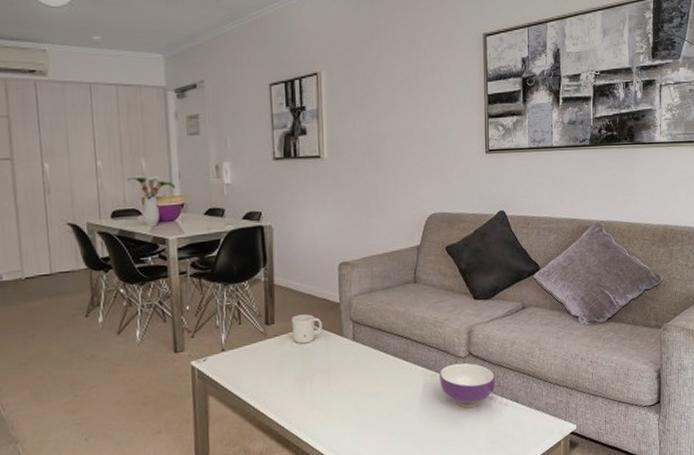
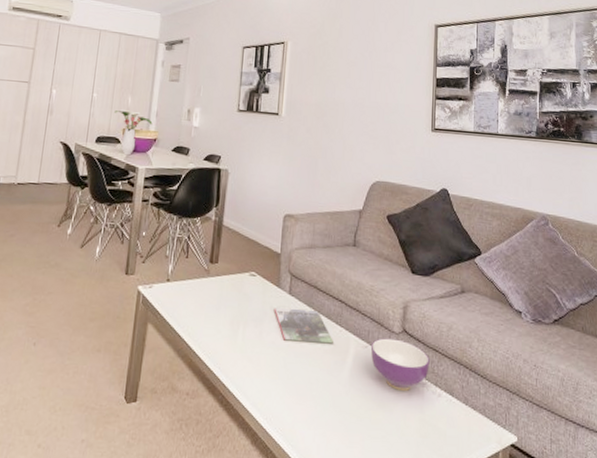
mug: present [290,314,322,344] -> none [233,258,262,289]
magazine: none [339,351,402,385] -> present [273,308,333,344]

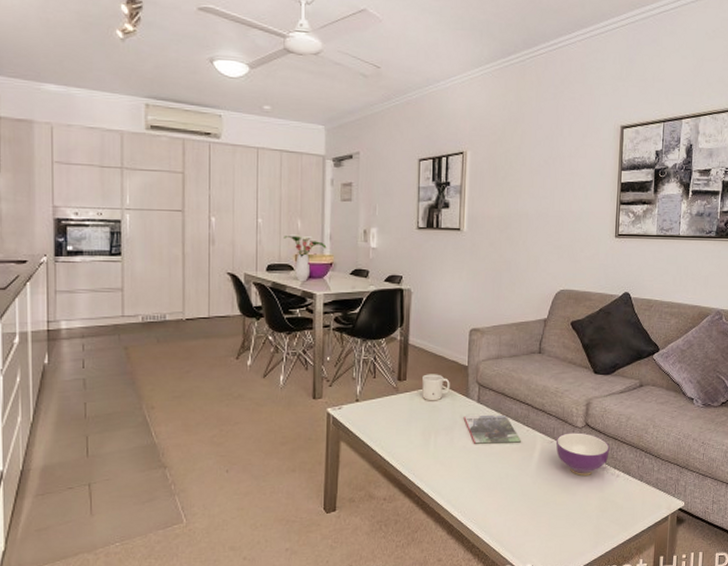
mug: none [233,258,262,289] -> present [421,374,450,401]

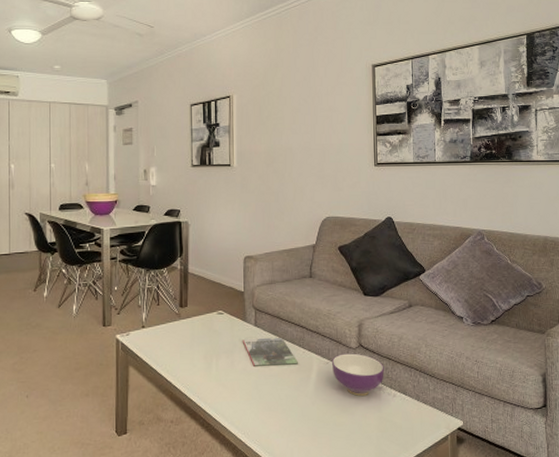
flower arrangement: present [284,235,327,282] -> none [74,176,112,219]
mug: present [421,374,450,401] -> none [201,300,228,326]

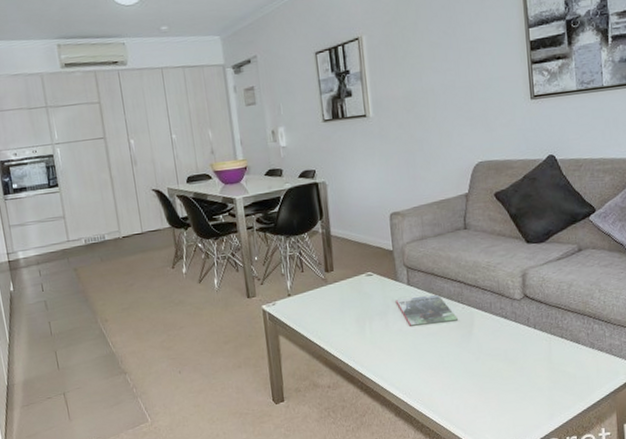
bowl: present [331,353,384,397] -> none [494,304,554,349]

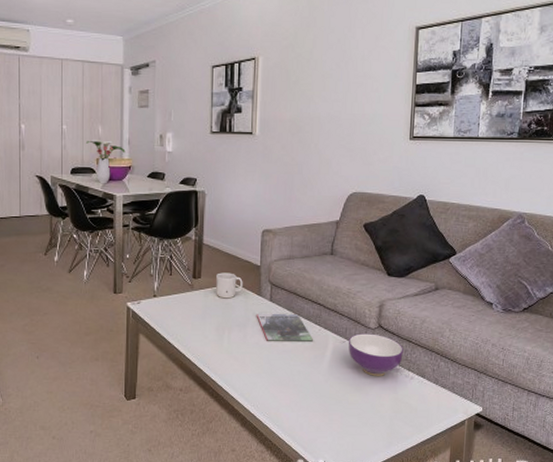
flower arrangement: none [198,143,239,189] -> present [86,140,126,184]
mug: none [348,261,378,289] -> present [215,272,243,299]
bowl: none [494,304,554,349] -> present [348,333,403,377]

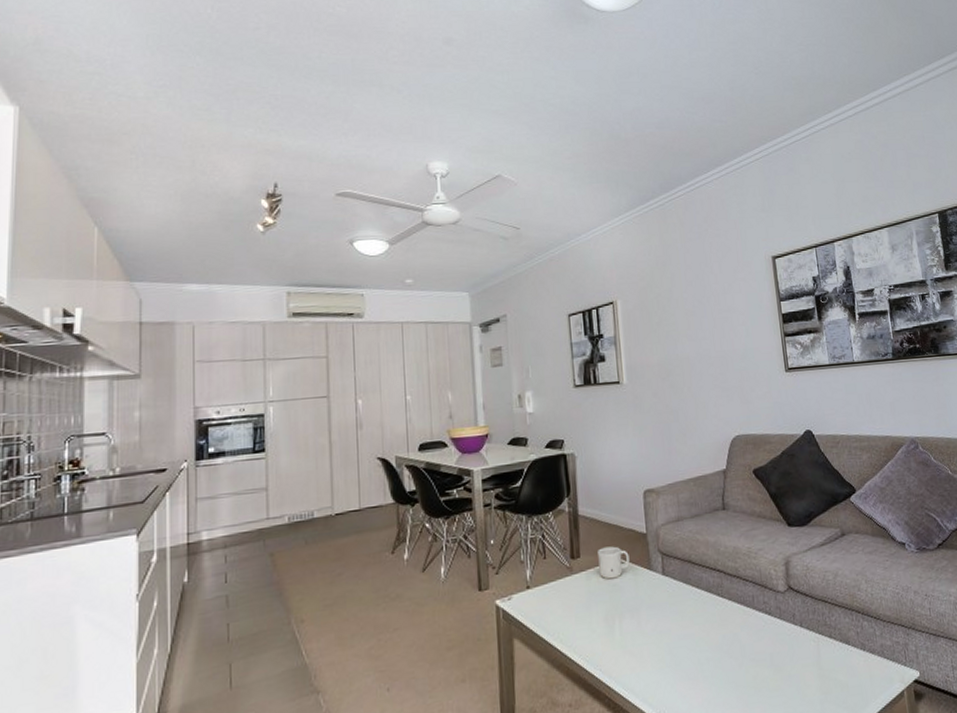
flower arrangement: present [86,140,126,184] -> none [435,407,481,459]
magazine: present [256,314,313,341] -> none [649,587,718,625]
bowl: present [348,333,403,377] -> none [757,598,822,652]

